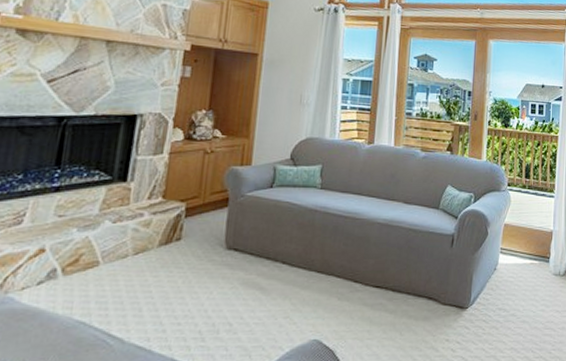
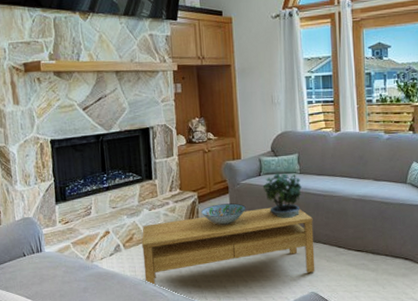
coffee table: none [83,228,328,330] -> present [141,207,315,286]
decorative bowl: none [186,220,247,247] -> present [201,203,246,225]
potted plant: none [272,180,321,242] -> present [262,168,302,218]

